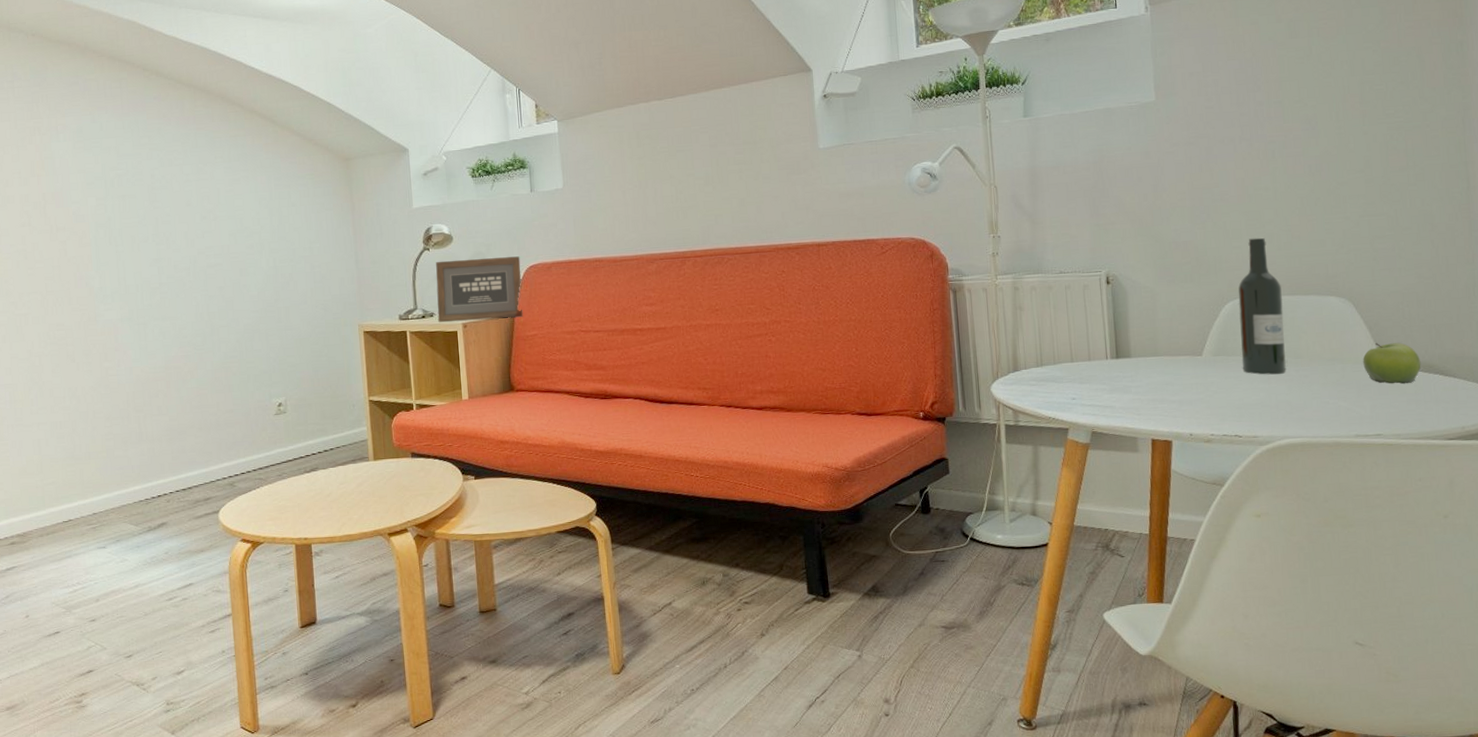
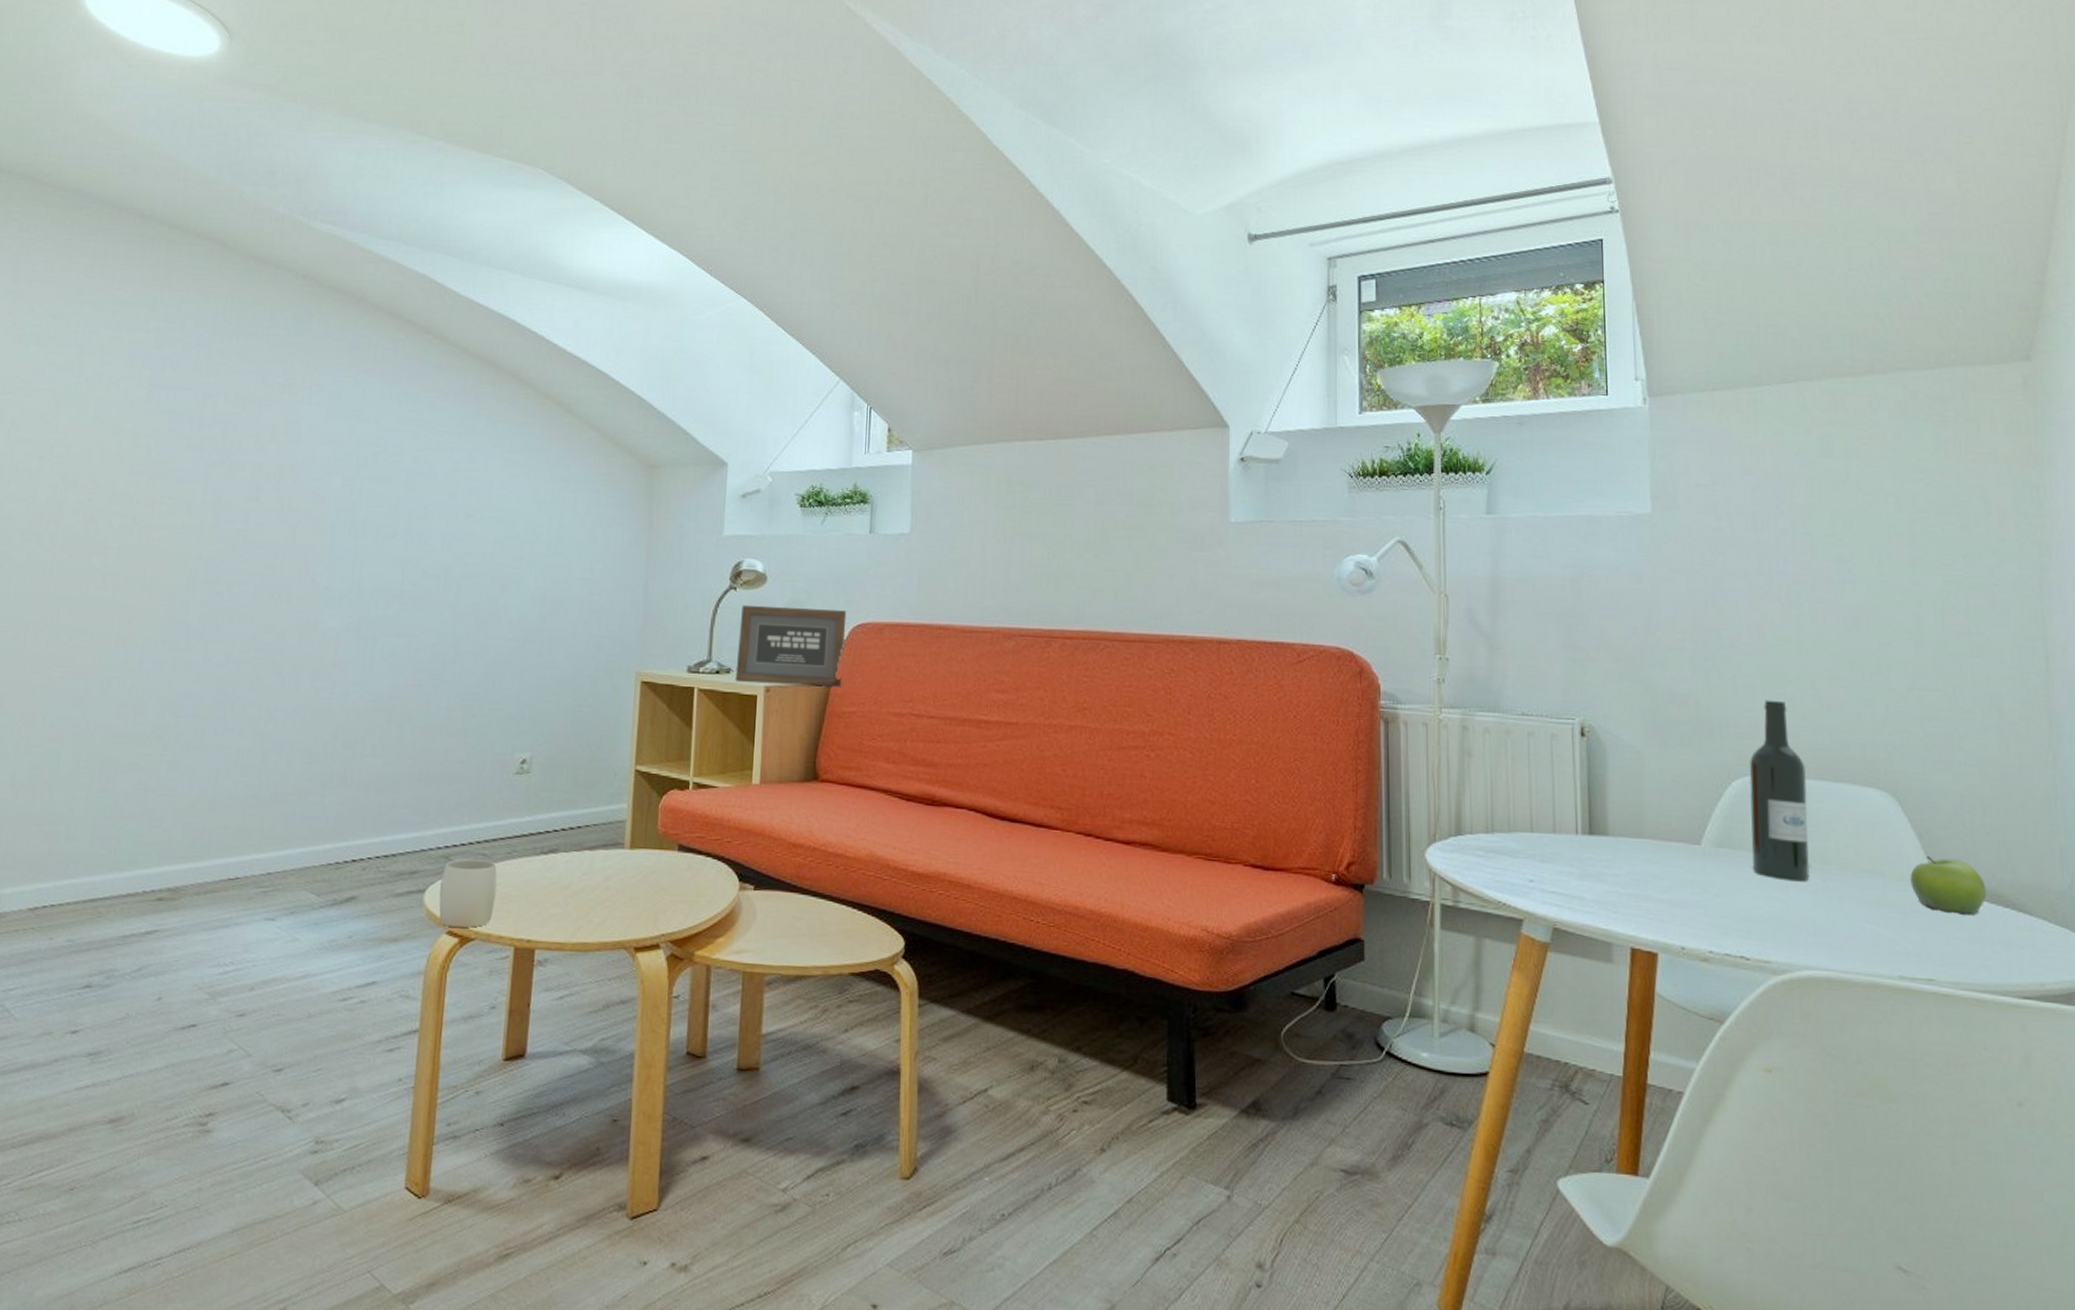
mug: none [230,483,275,536] -> present [438,859,498,928]

